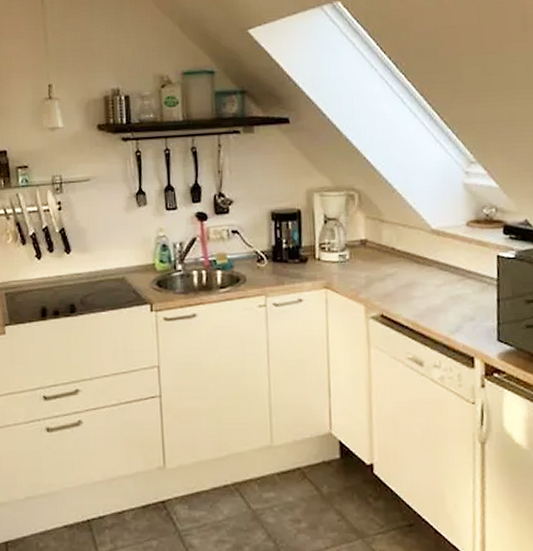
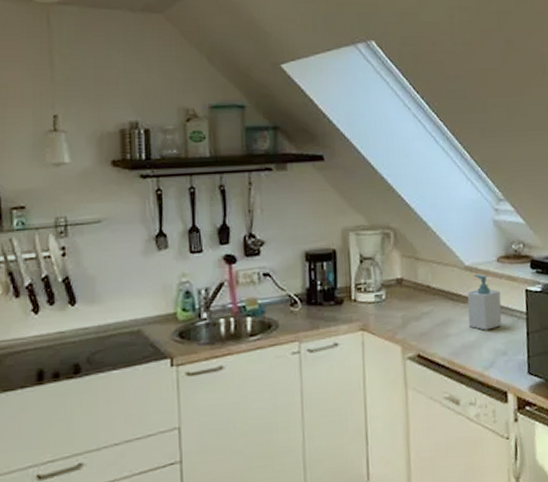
soap bottle: none [433,237,470,295] -> present [467,274,502,330]

